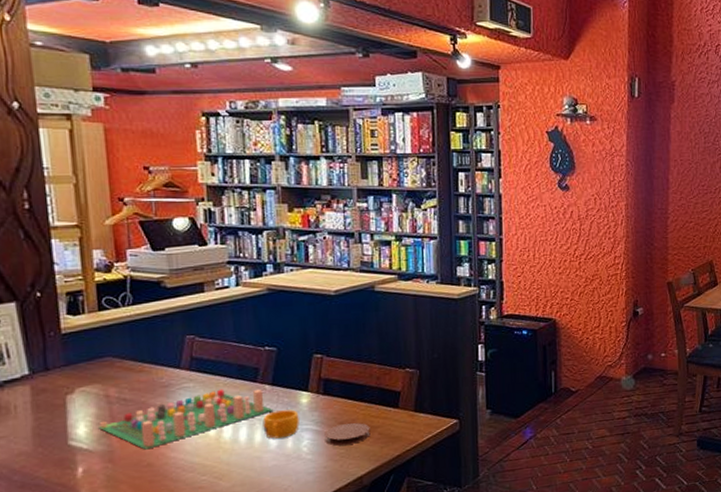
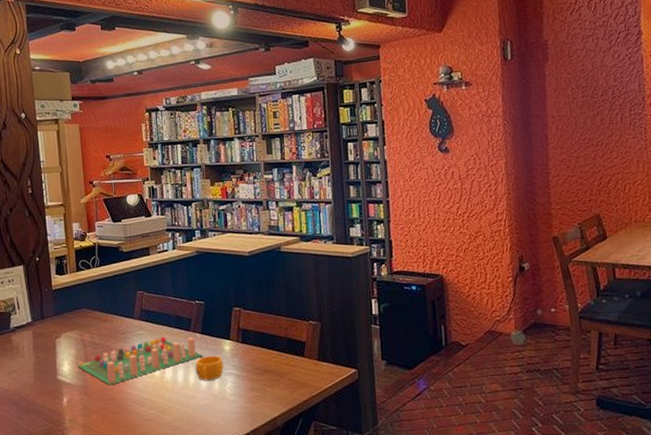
coaster: present [324,423,371,446] -> none [244,369,282,389]

